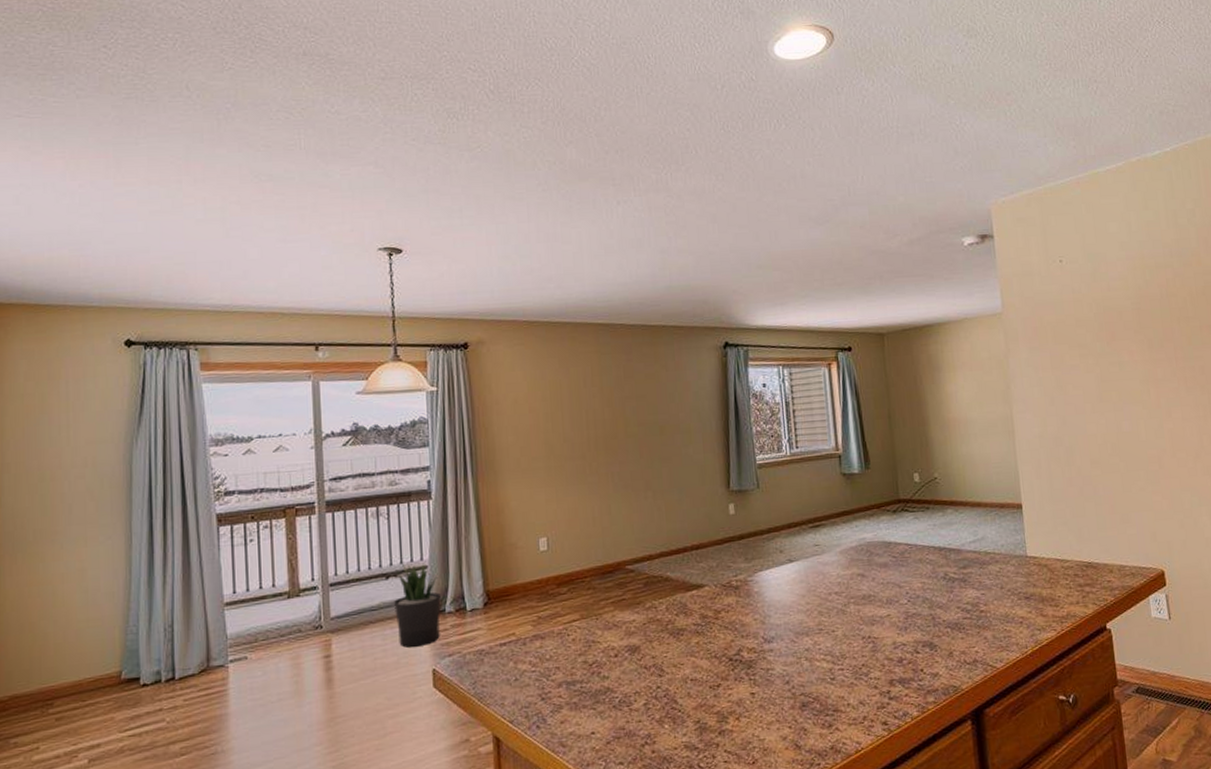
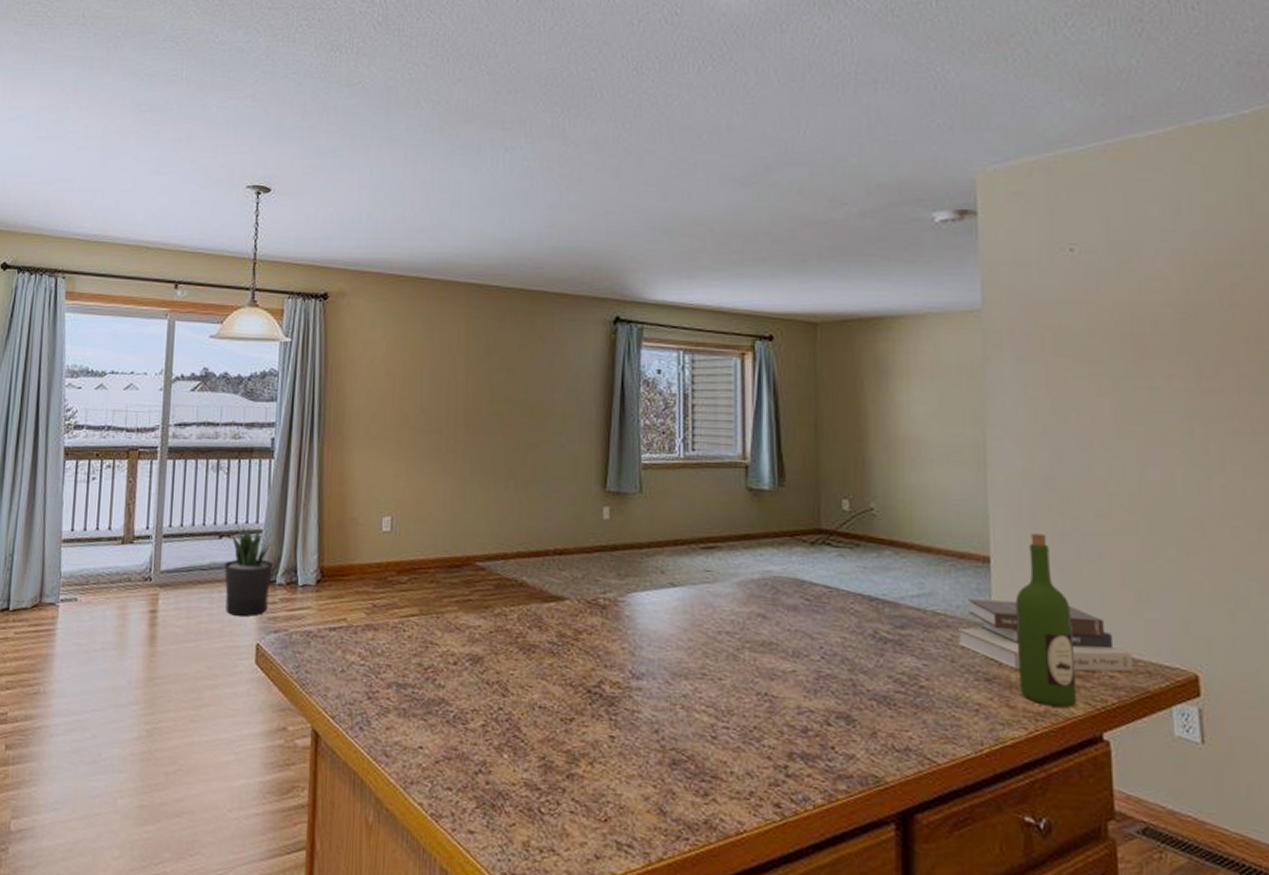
books: none [1003,533,1123,588] -> present [956,599,1134,672]
wine bottle: none [1041,481,1088,611] -> present [1015,533,1077,708]

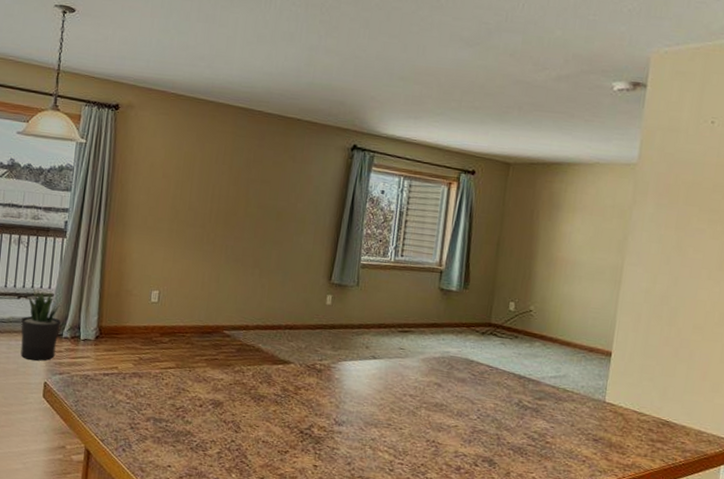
books: present [956,599,1134,672] -> none [577,381,701,440]
wine bottle: present [1015,533,1077,708] -> none [617,336,663,463]

